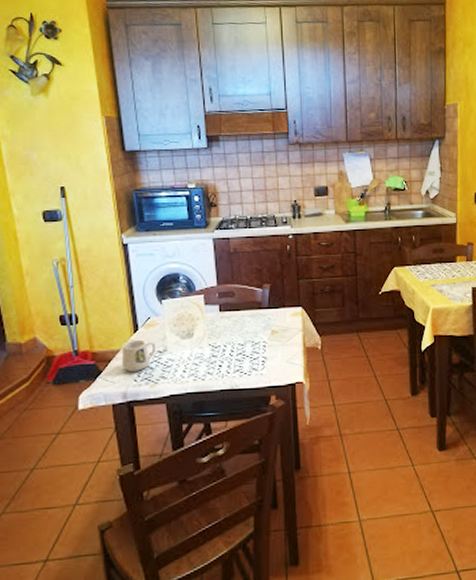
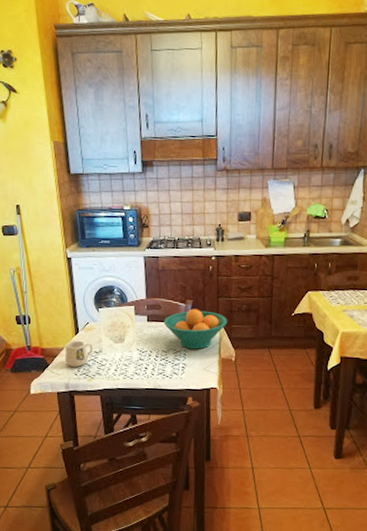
fruit bowl: none [238,294,310,340] -> present [163,309,227,349]

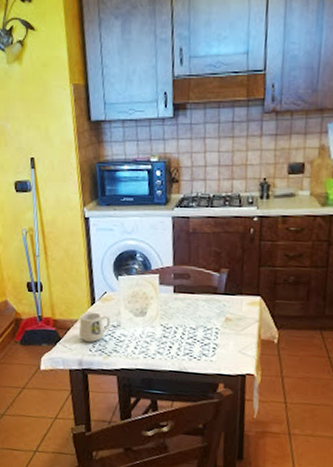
fruit bowl: present [163,309,227,349] -> none [192,279,270,328]

